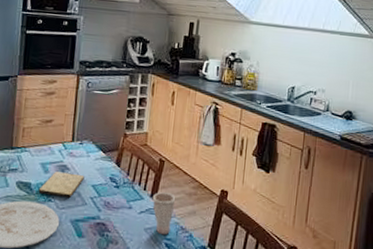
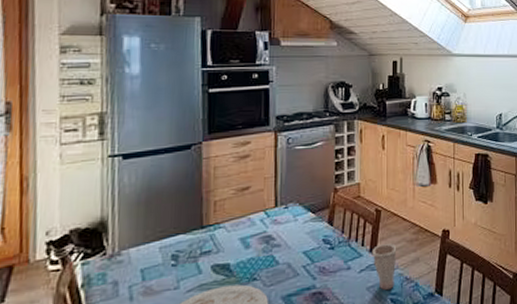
cutting board: present [38,171,85,198] -> none [239,242,294,274]

